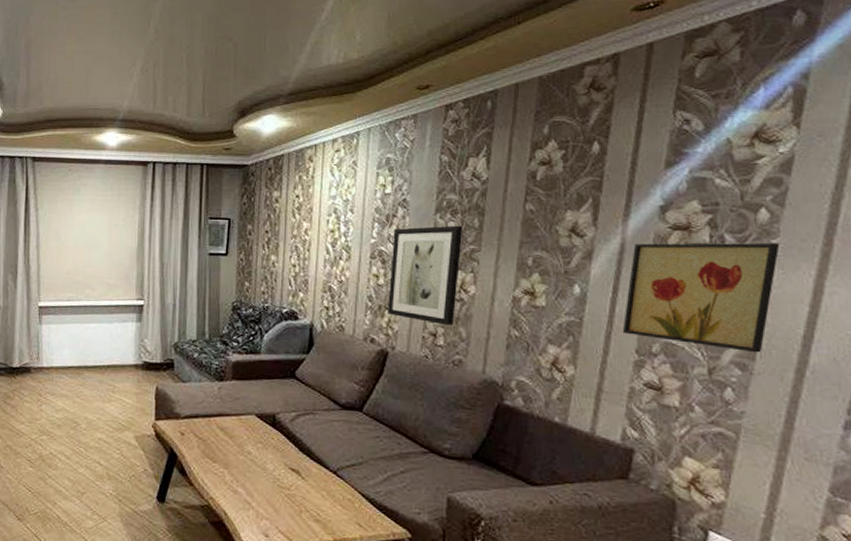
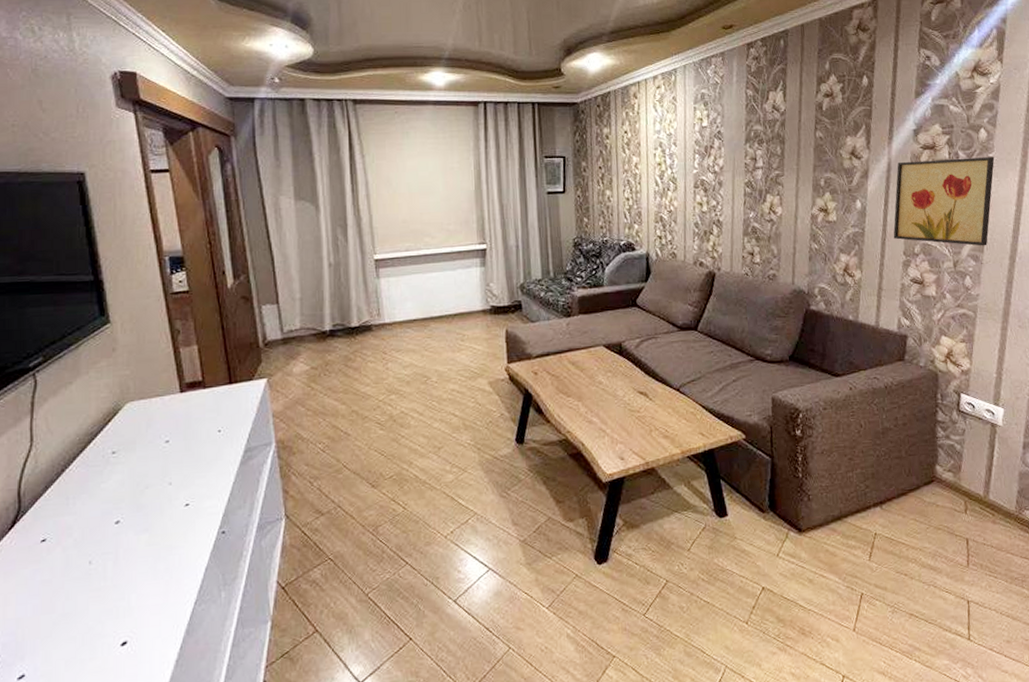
wall art: present [388,225,463,326] -> none [711,153,769,245]

